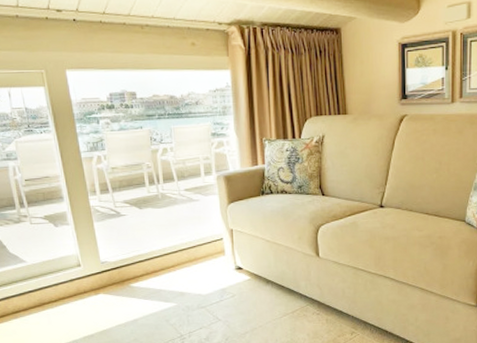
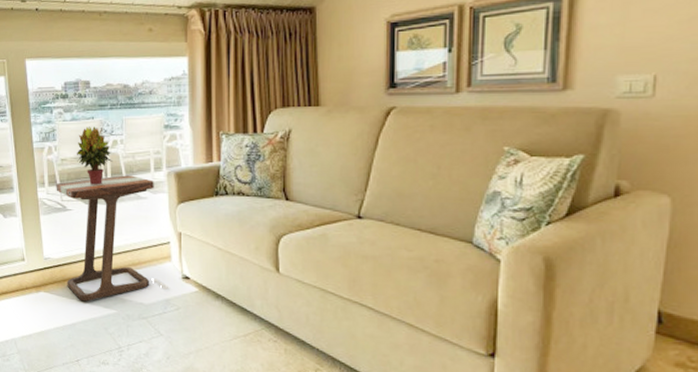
side table: none [108,180,226,298] -> present [56,175,171,301]
potted plant: none [127,136,163,191] -> present [77,126,112,185]

